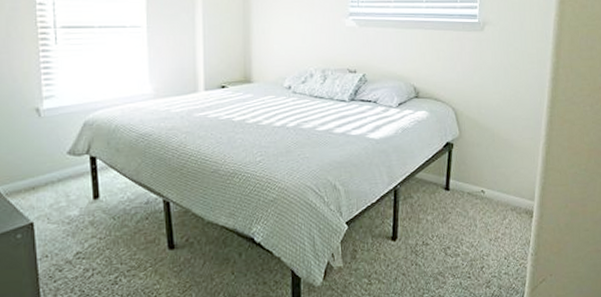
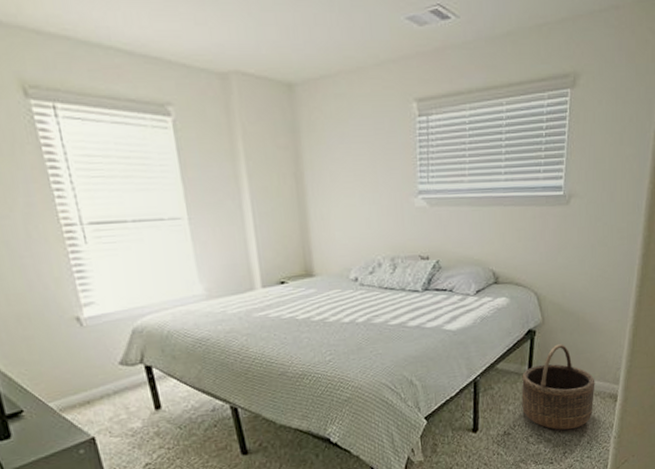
basket: none [439,157,511,244] -> present [521,344,595,430]

